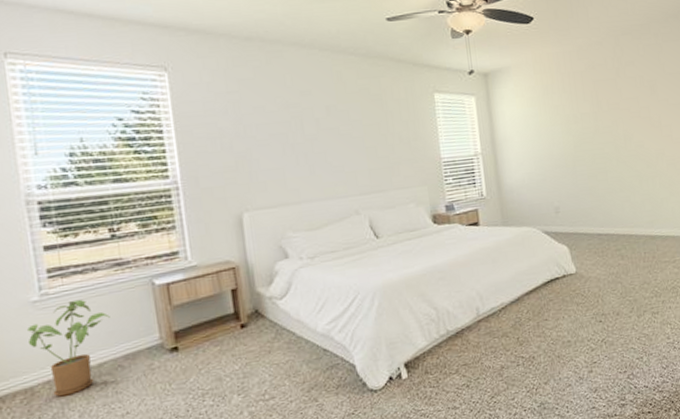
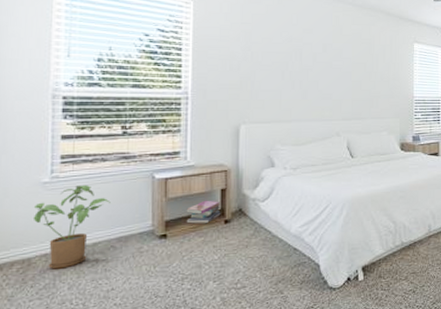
books: none [195,303,235,333] -> present [186,200,221,225]

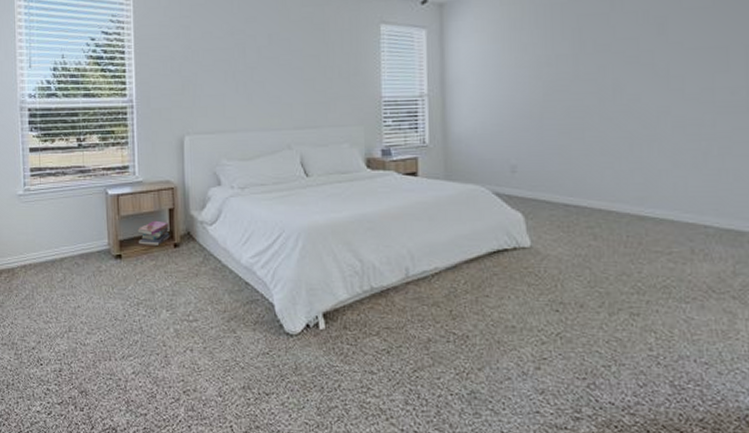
house plant: present [33,184,111,270] -> none [13,198,72,281]

